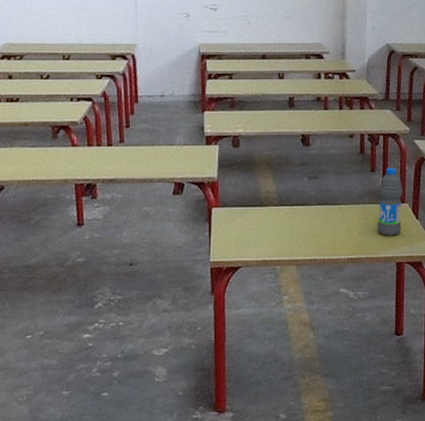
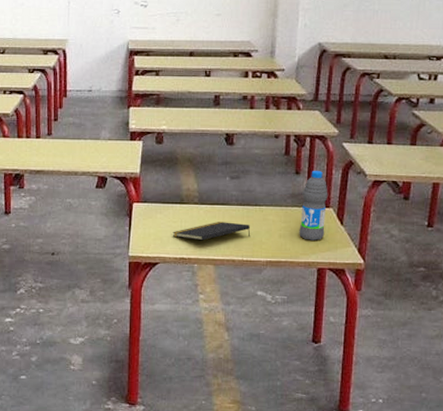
notepad: none [253,222,331,242] -> present [172,222,251,241]

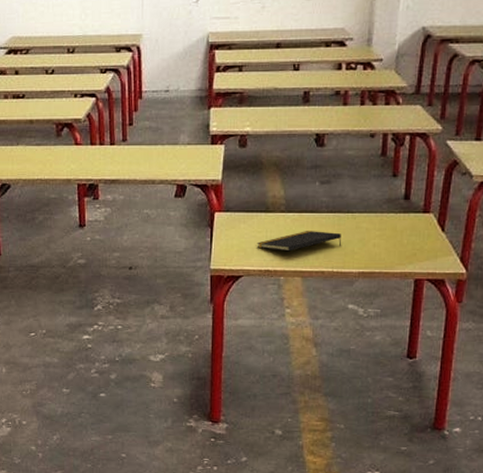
water bottle: present [299,171,328,241] -> none [395,173,429,249]

